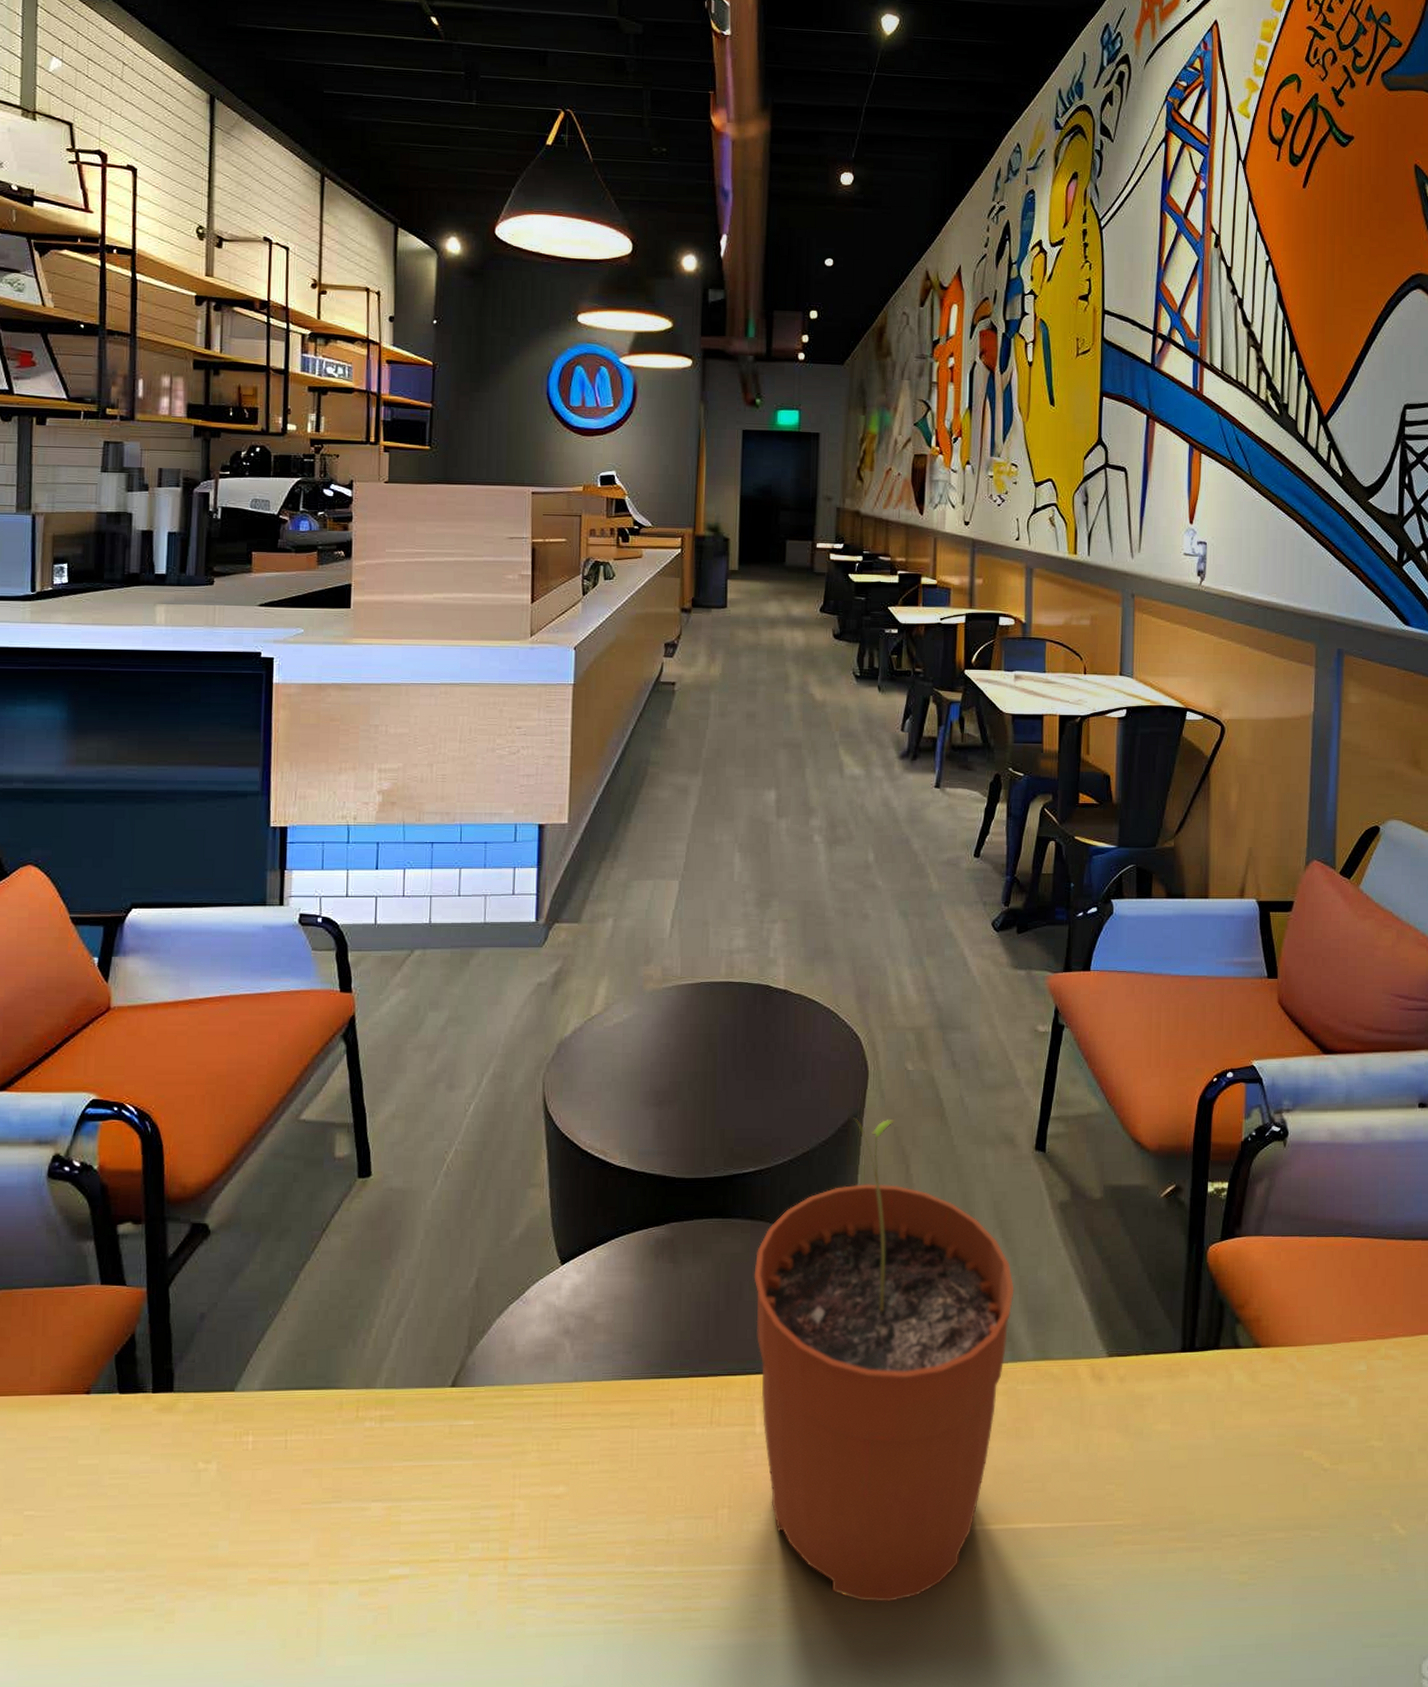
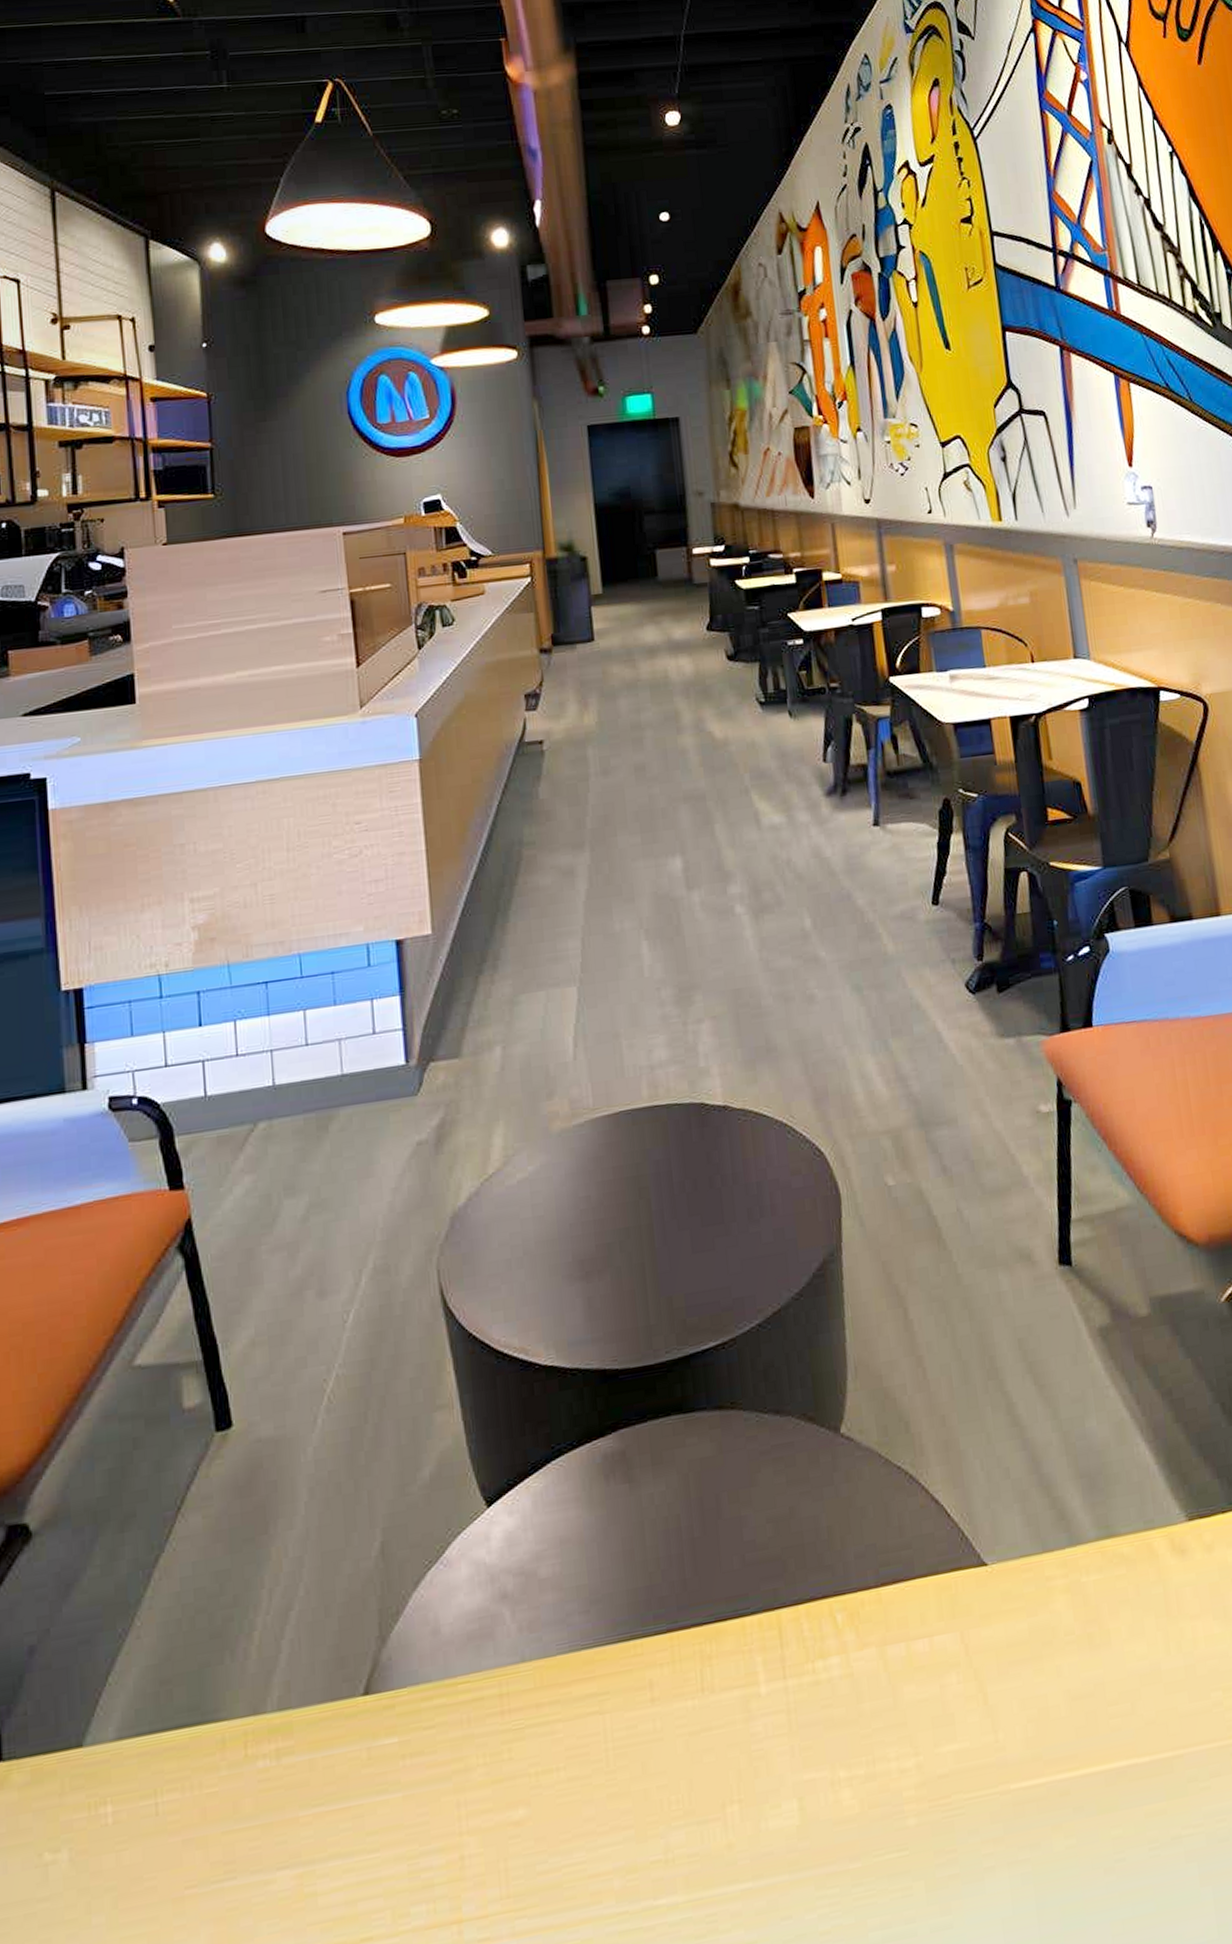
plant pot: present [754,1118,1015,1602] -> none [731,1252,1060,1903]

